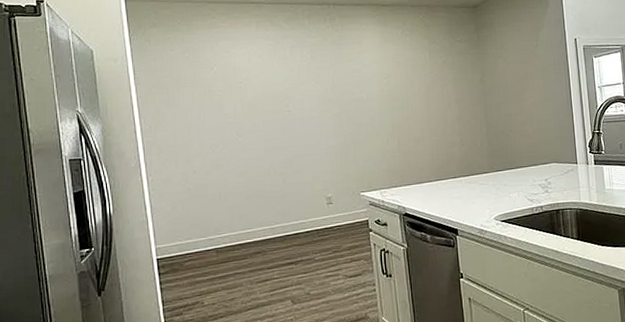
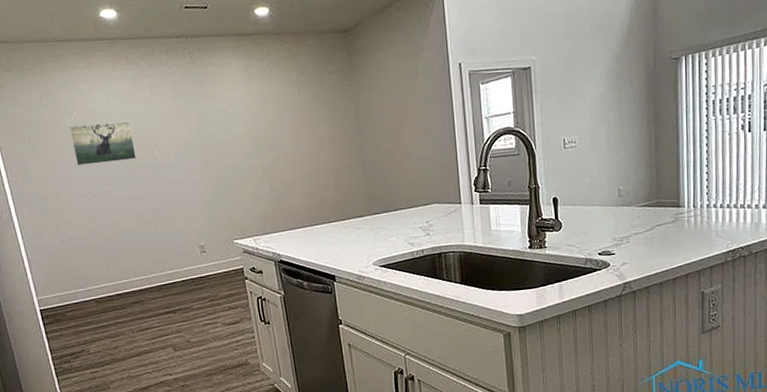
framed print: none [208,76,272,117] -> present [69,121,137,166]

